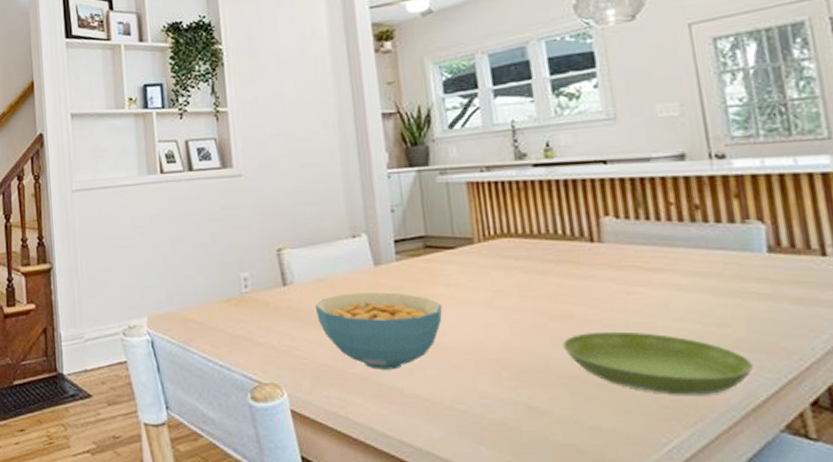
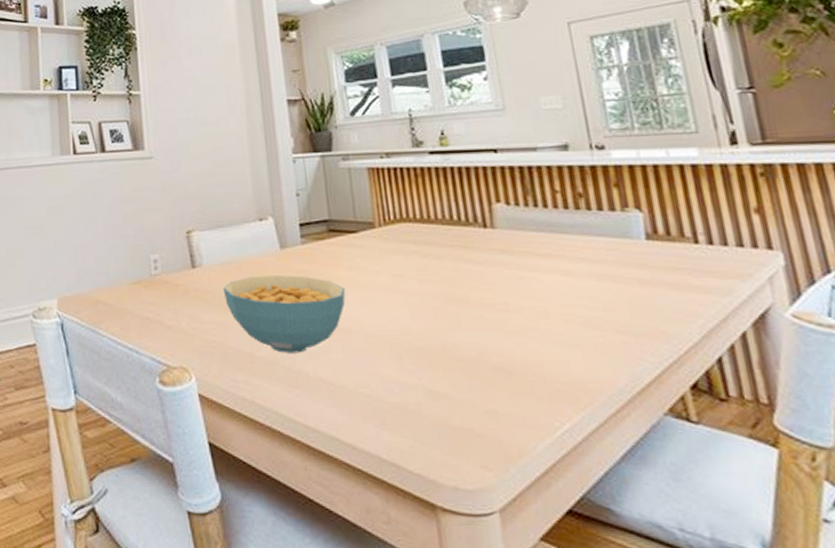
saucer: present [562,331,753,395] -> none [459,315,637,379]

